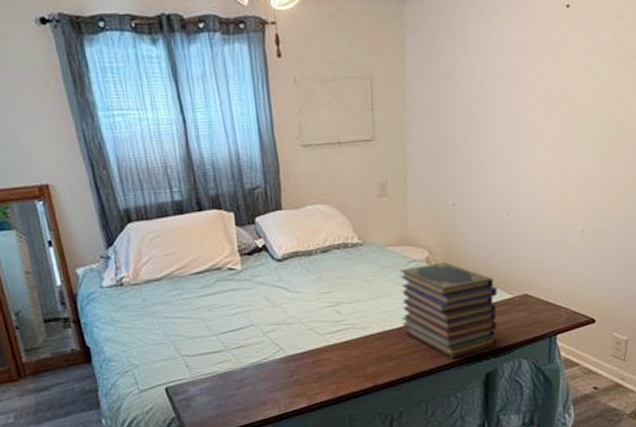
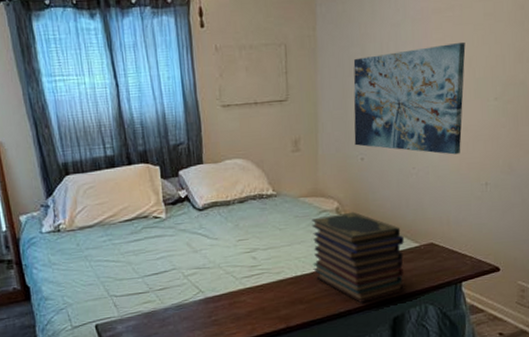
wall art: none [444,79,563,200] -> present [353,43,466,155]

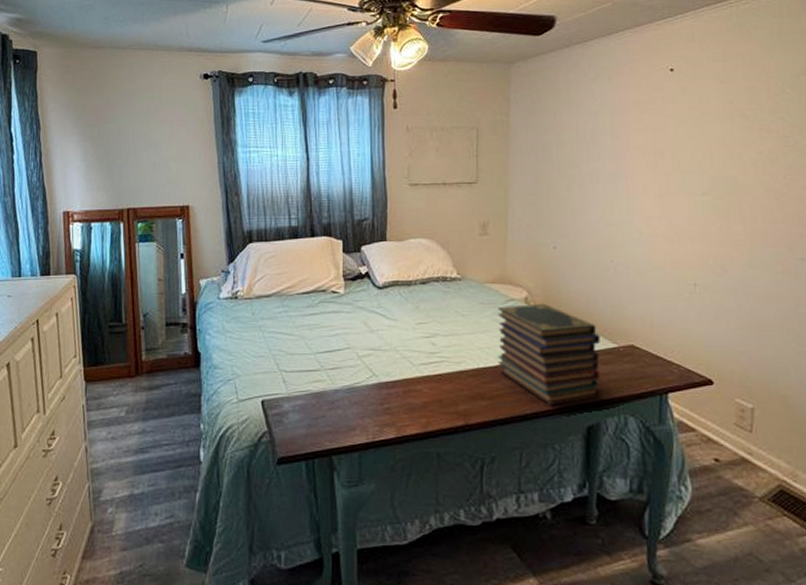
wall art: present [353,43,466,155] -> none [546,135,669,250]

